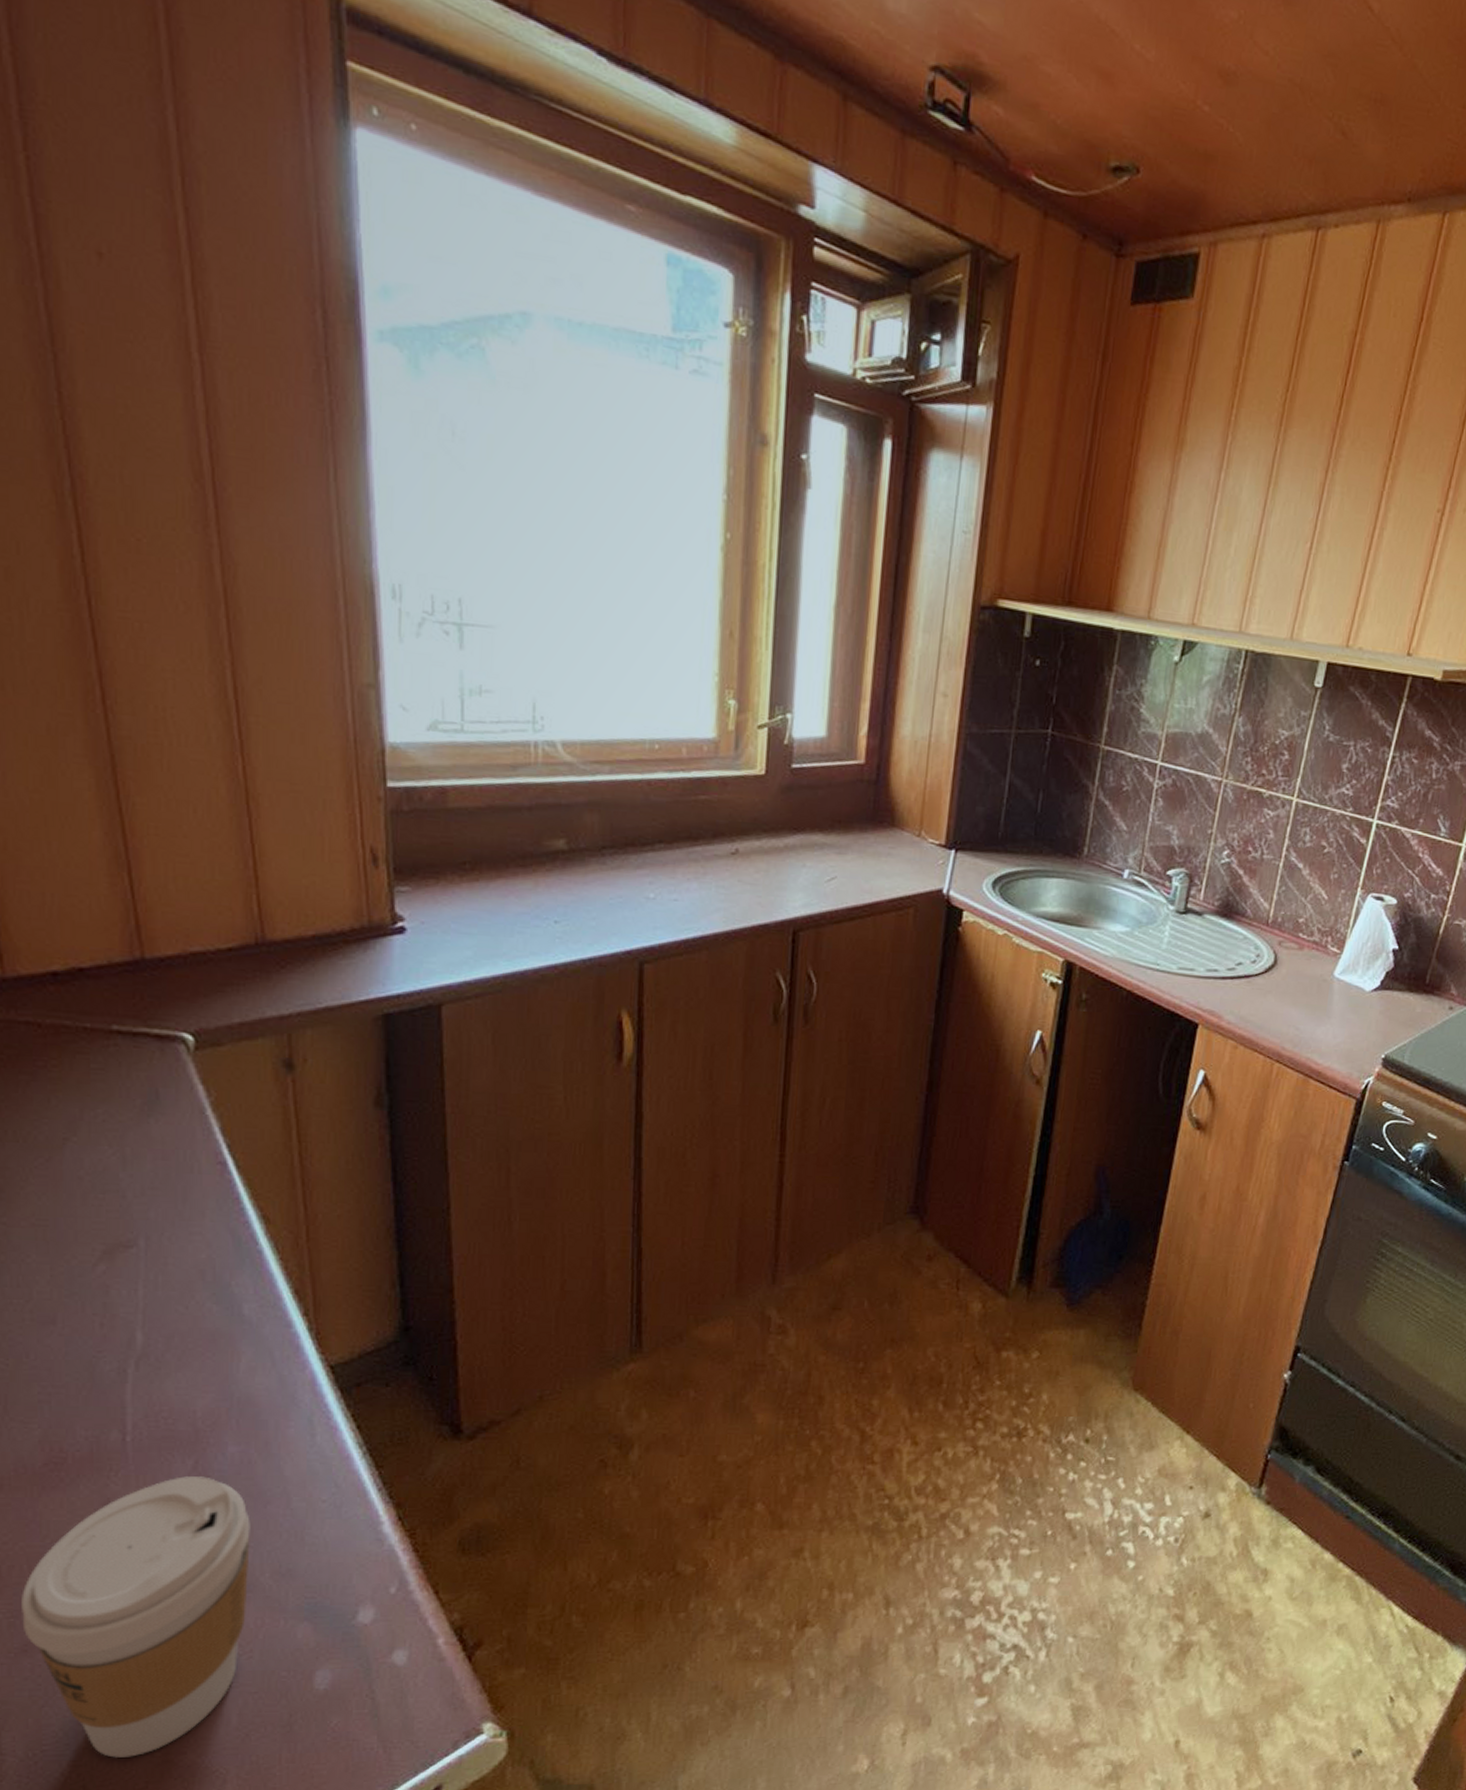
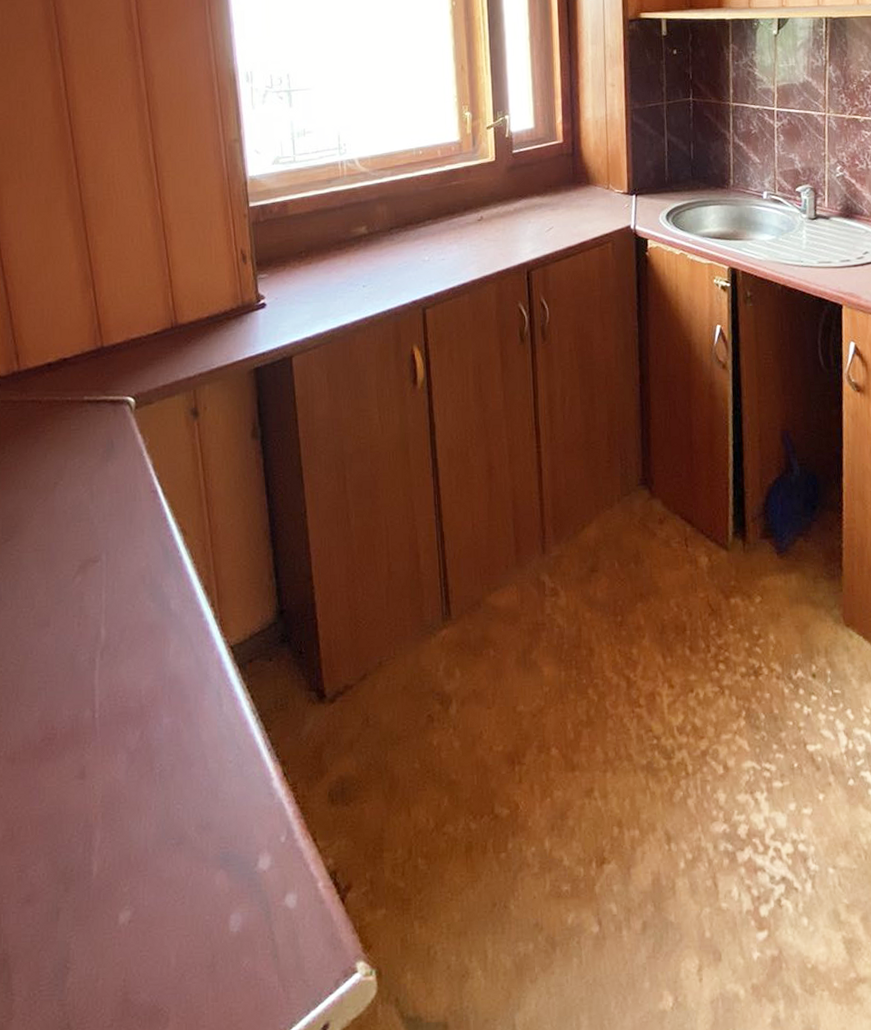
coffee cup: present [21,1476,250,1758] -> none [26,745,181,997]

